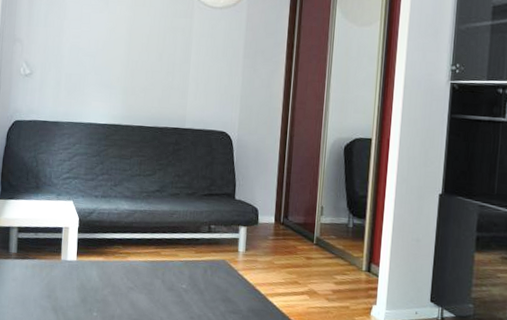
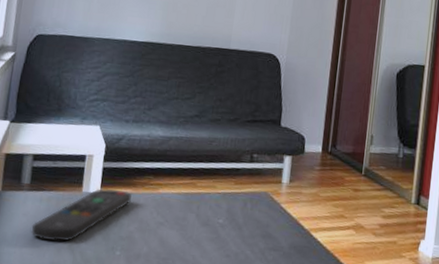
remote control: none [20,256,104,303] -> present [31,188,132,241]

